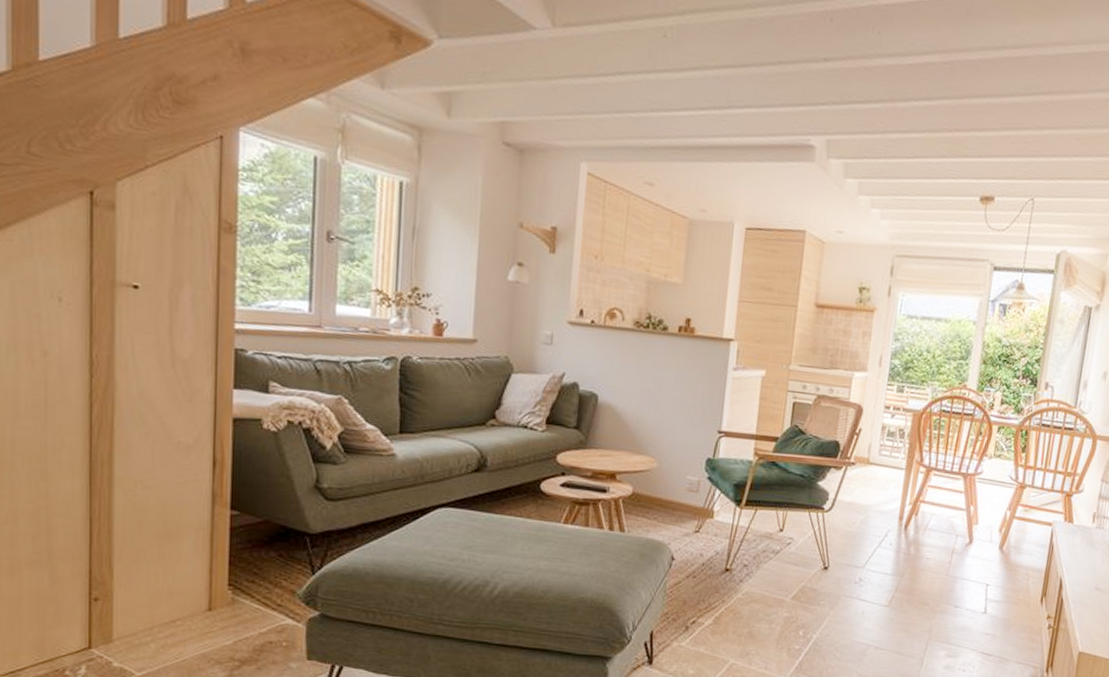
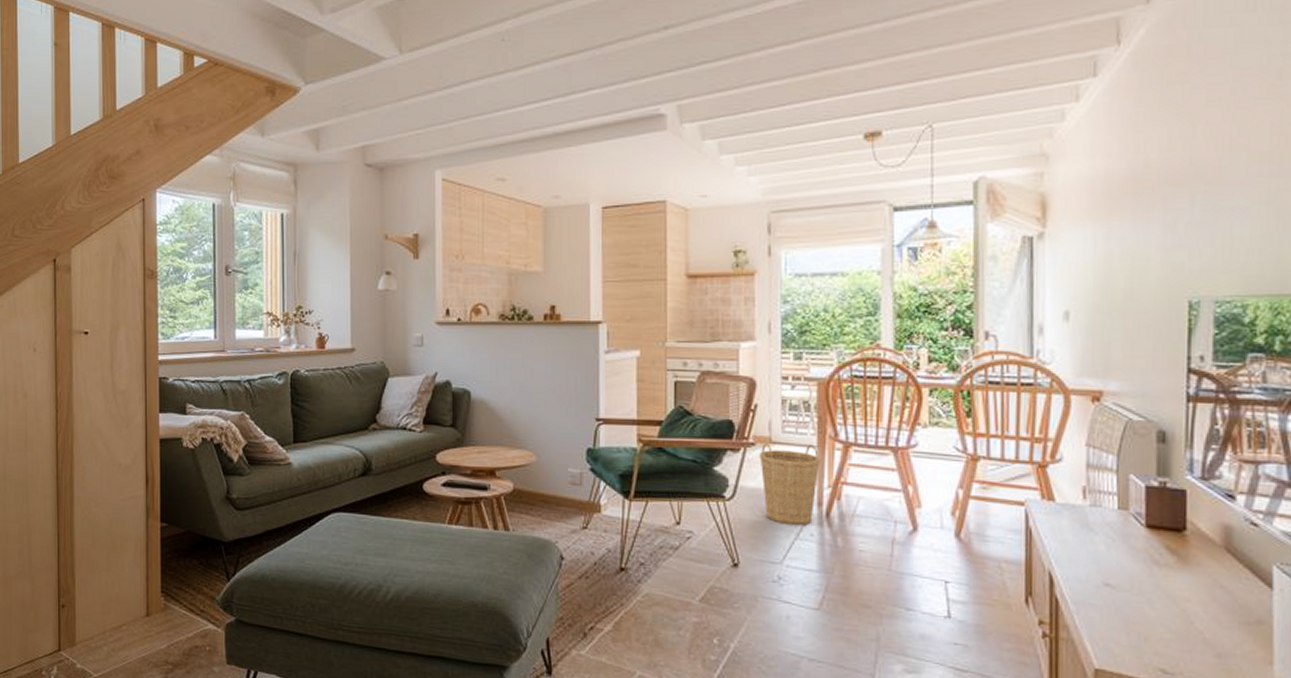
basket: none [856,464,907,536] -> present [759,443,820,526]

